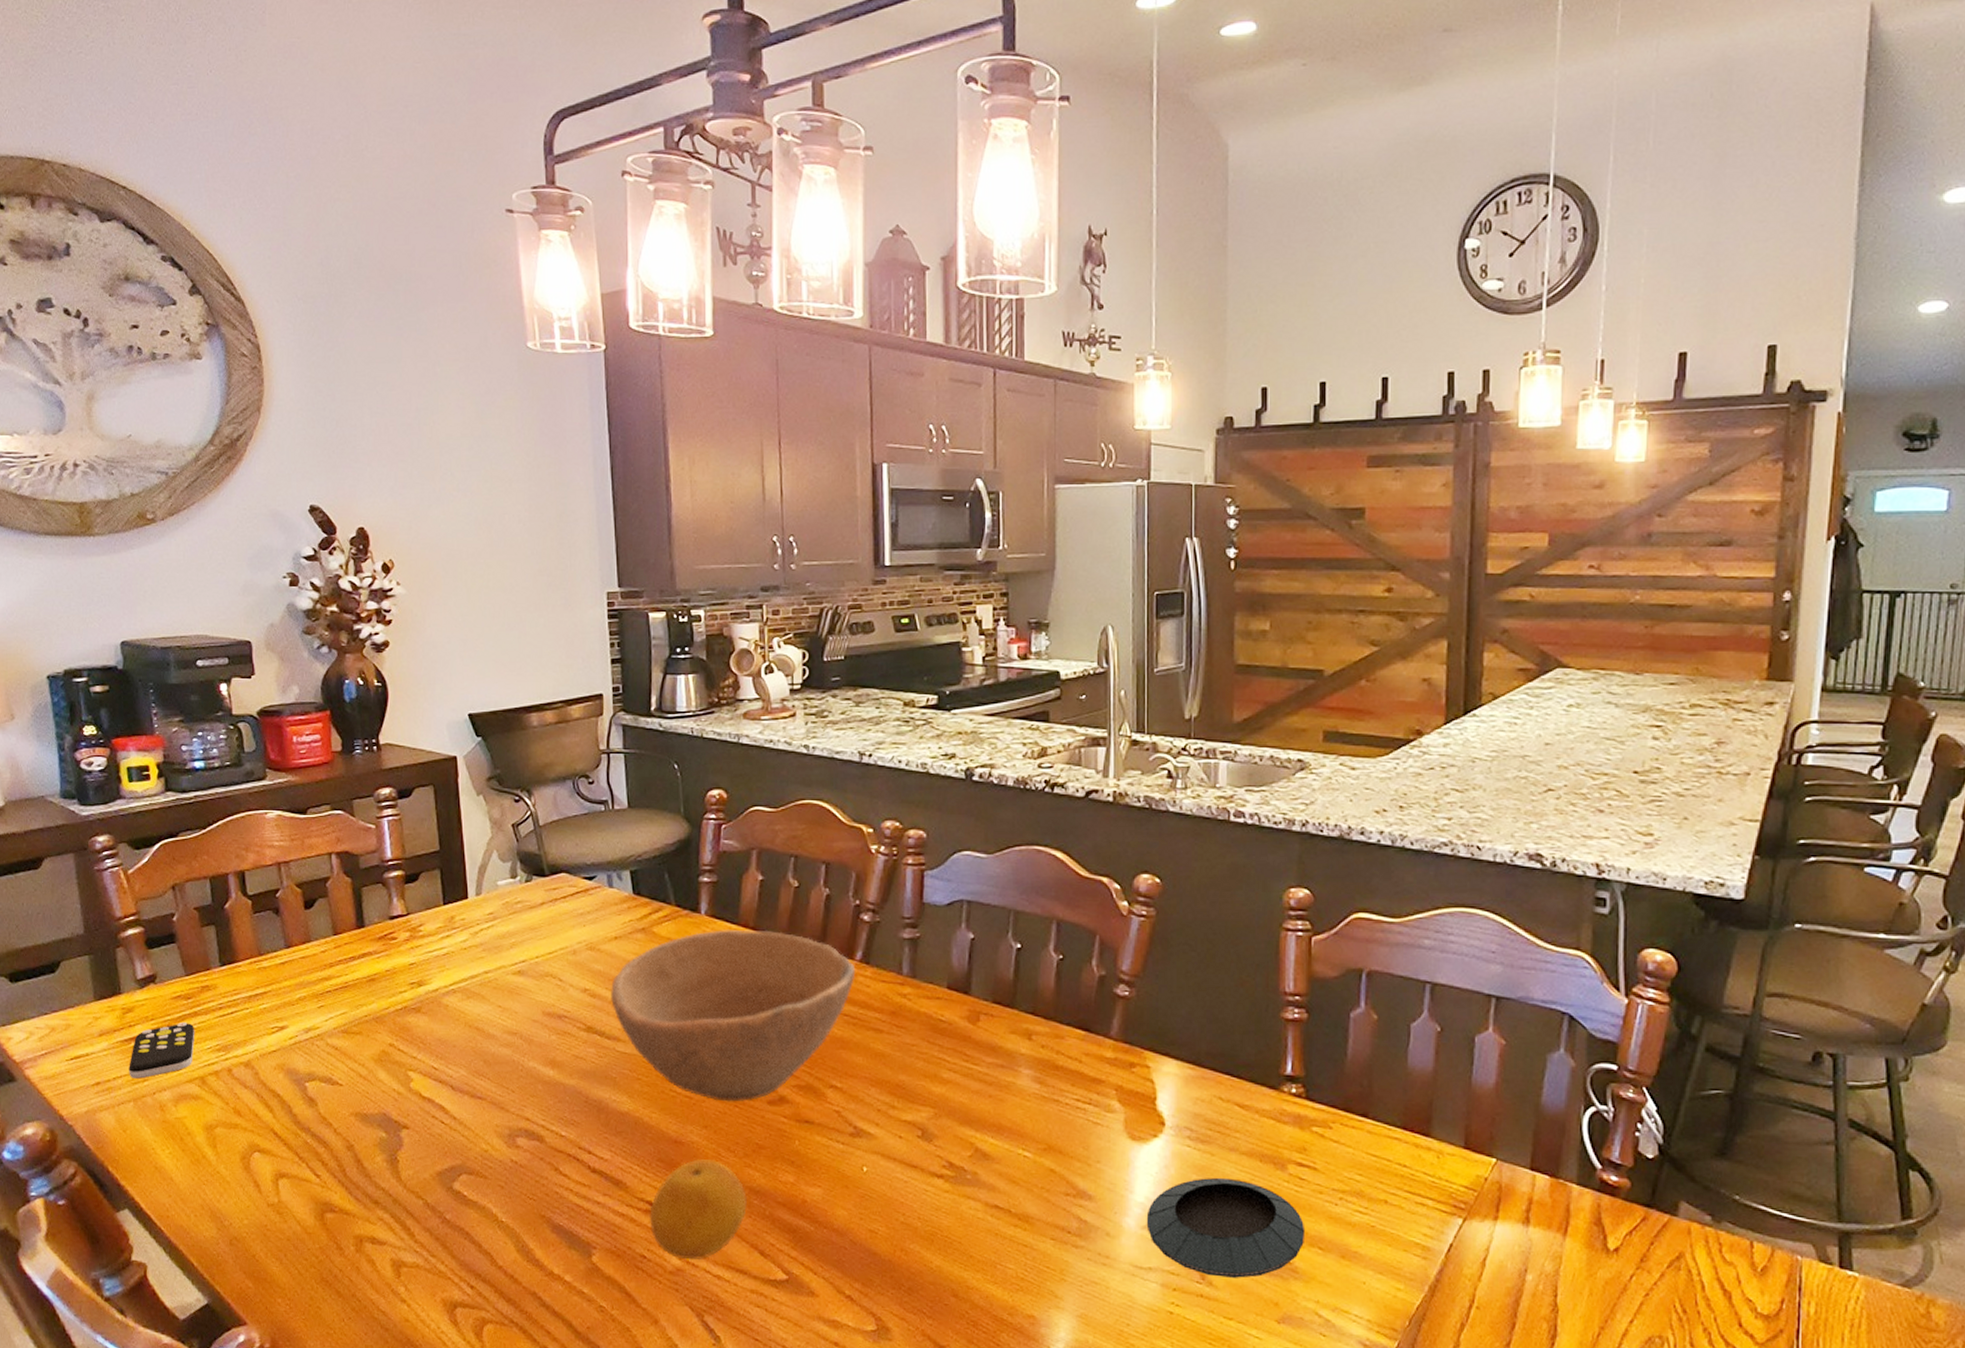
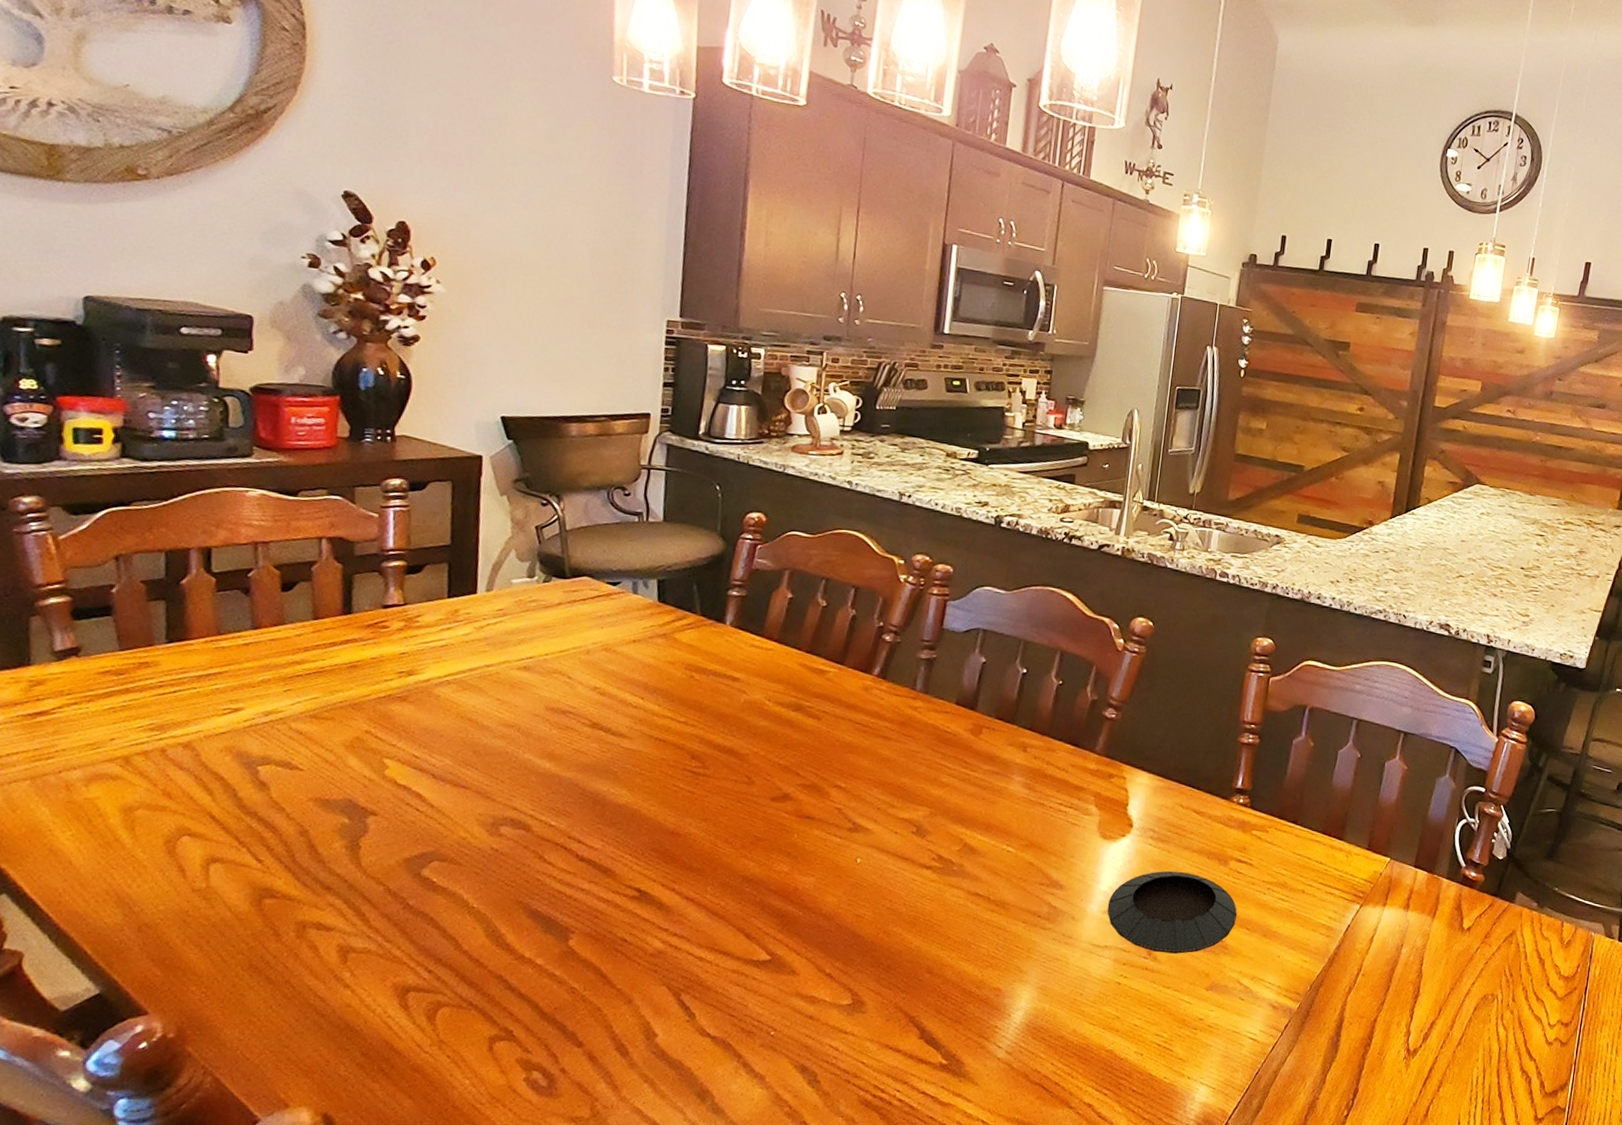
remote control: present [129,1022,195,1079] -> none [28,699,124,756]
bowl: present [611,928,856,1102] -> none [621,639,872,798]
fruit: present [650,1159,747,1260] -> none [635,849,739,943]

